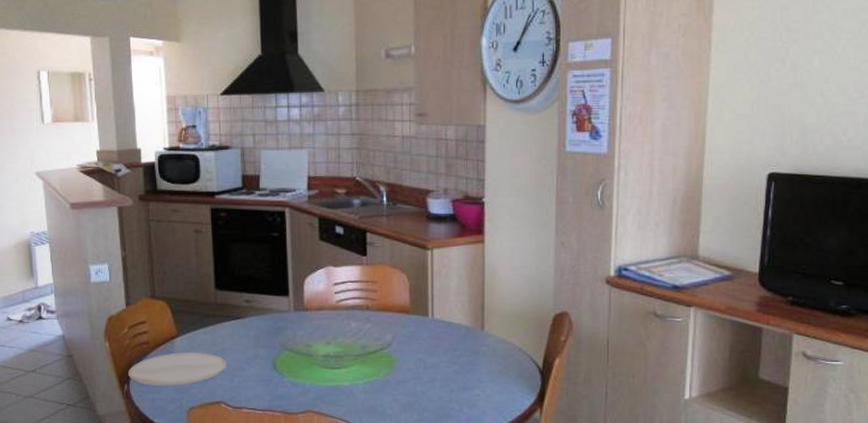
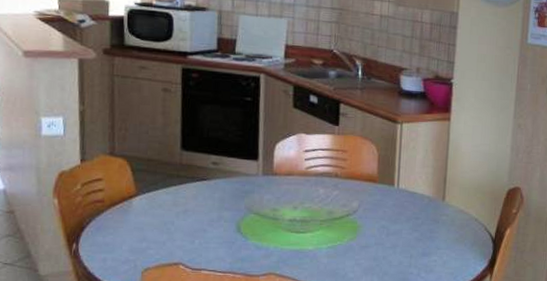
plate: present [128,353,226,386] -> none [78,212,188,247]

